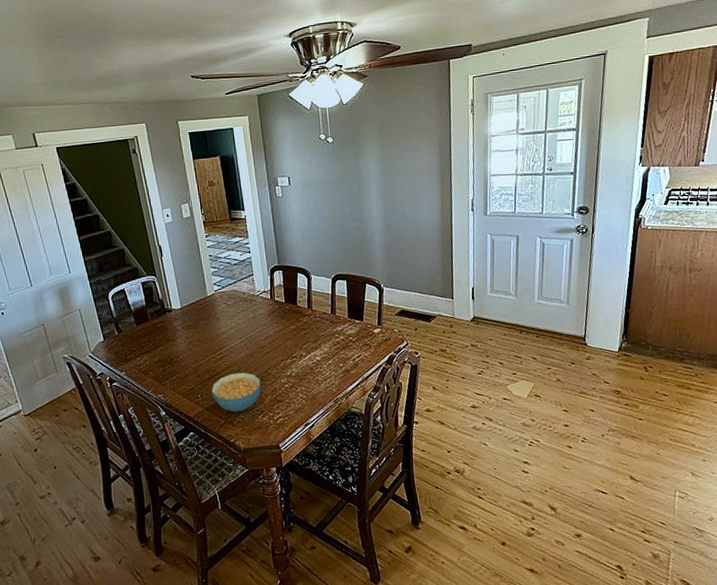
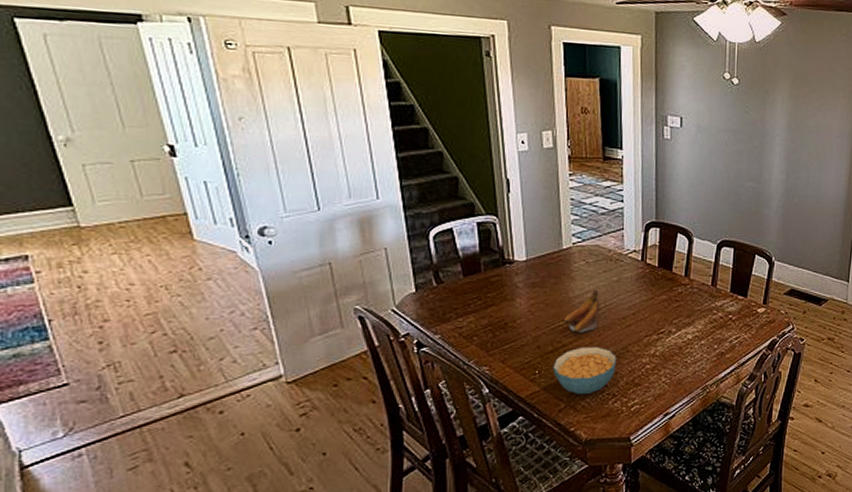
banana: none [215,327,242,362] -> present [563,291,600,333]

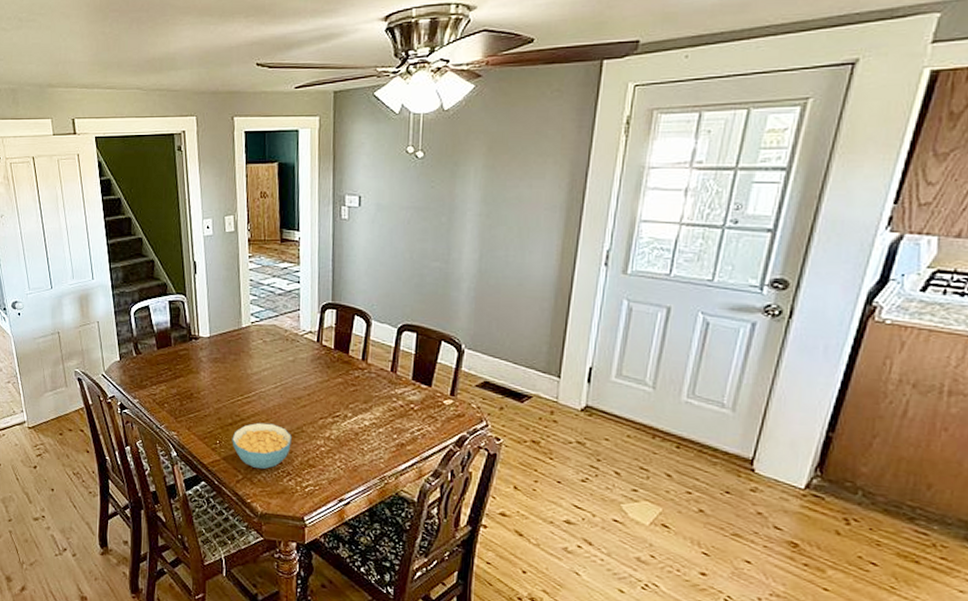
banana: present [563,291,600,333] -> none [242,369,276,409]

